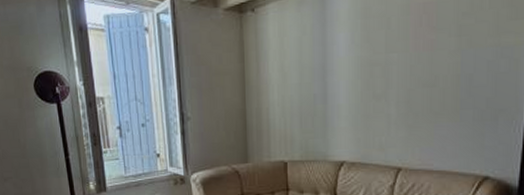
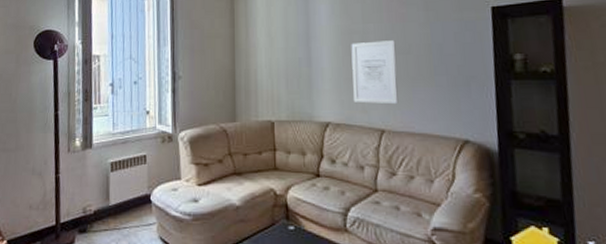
wall art: none [371,72,421,142] -> present [351,40,399,105]

